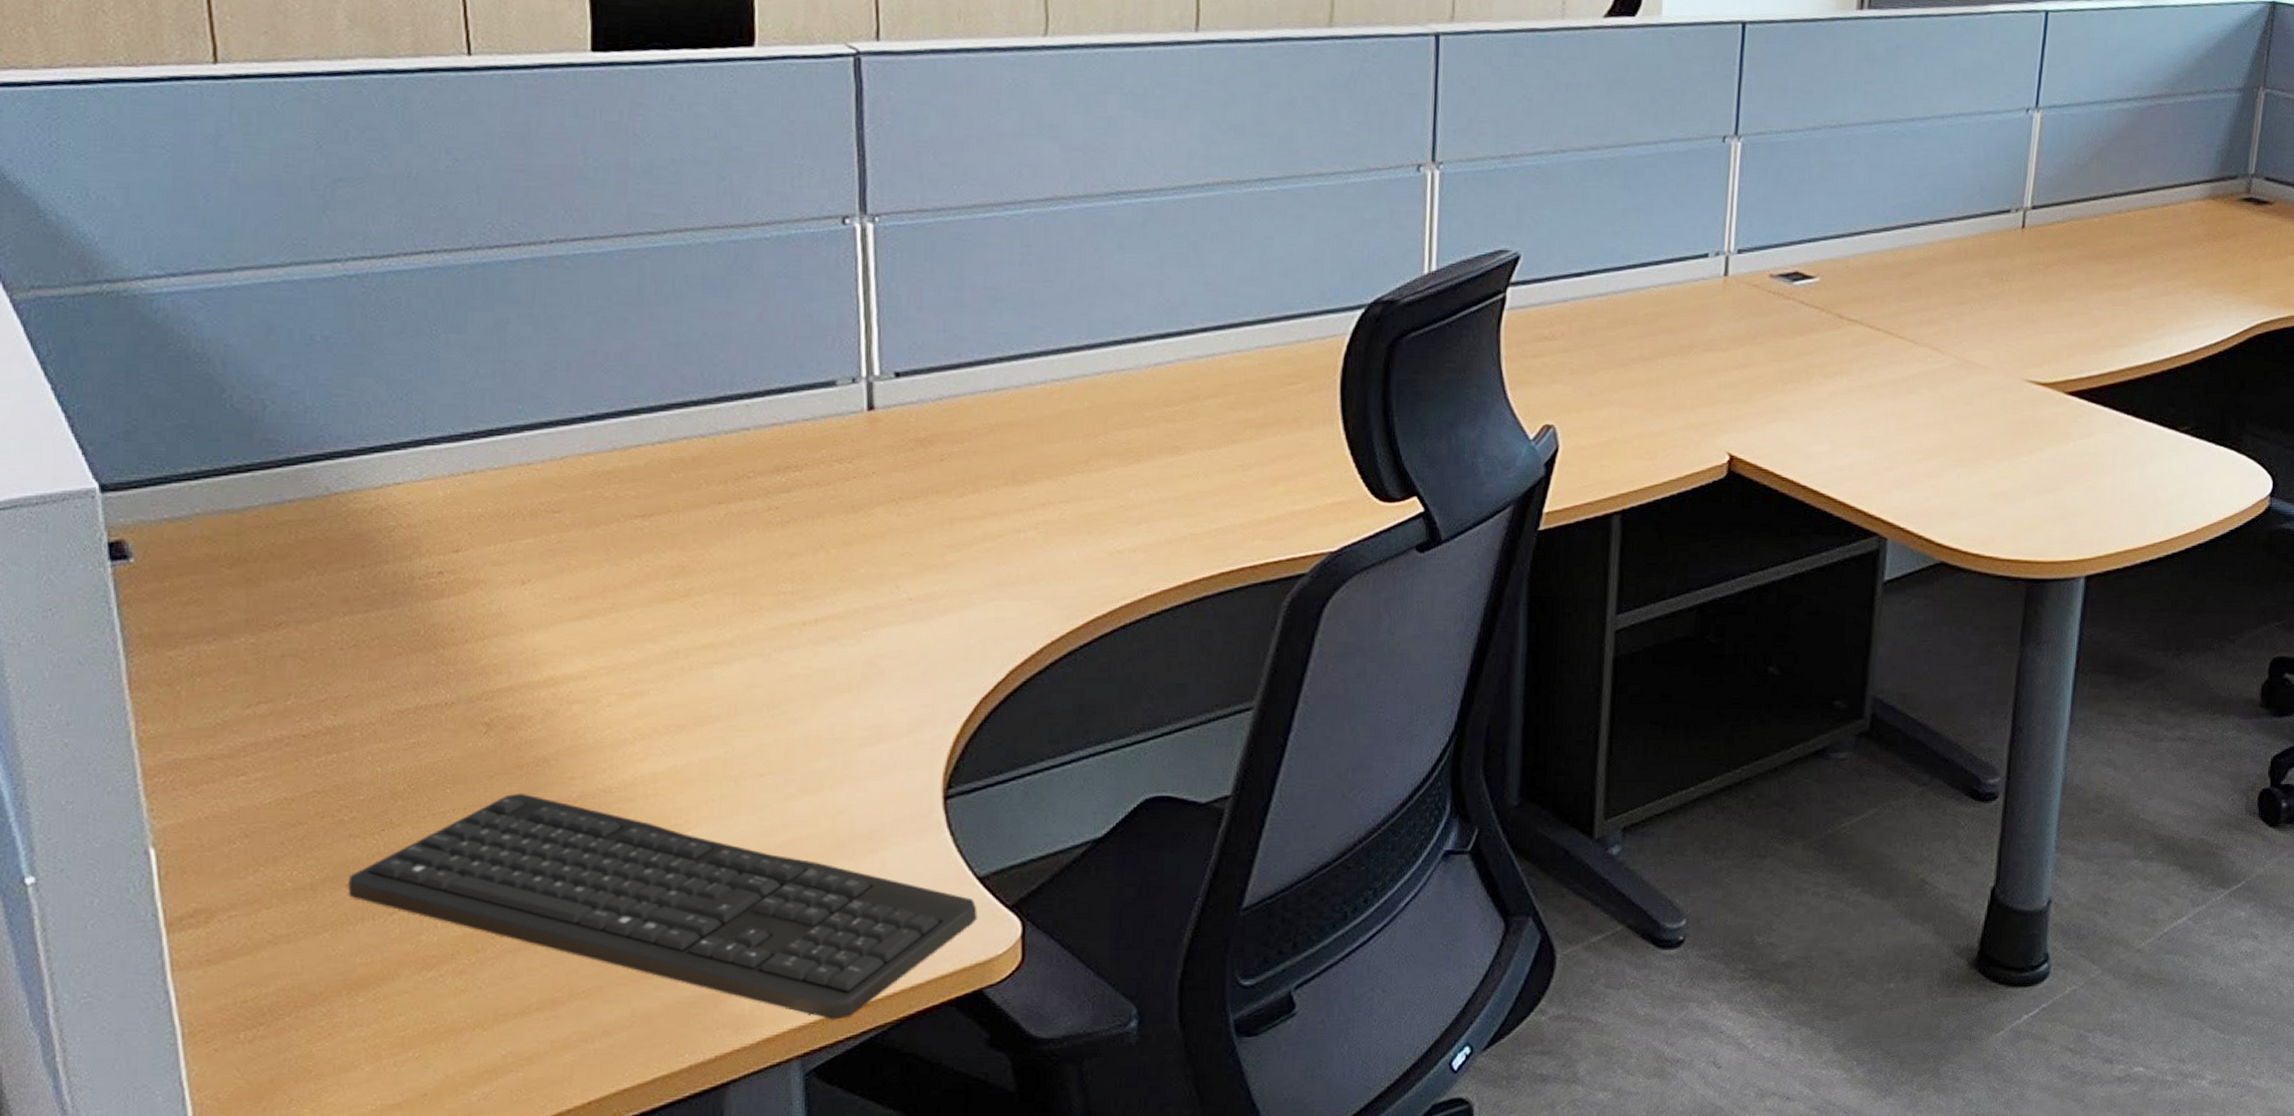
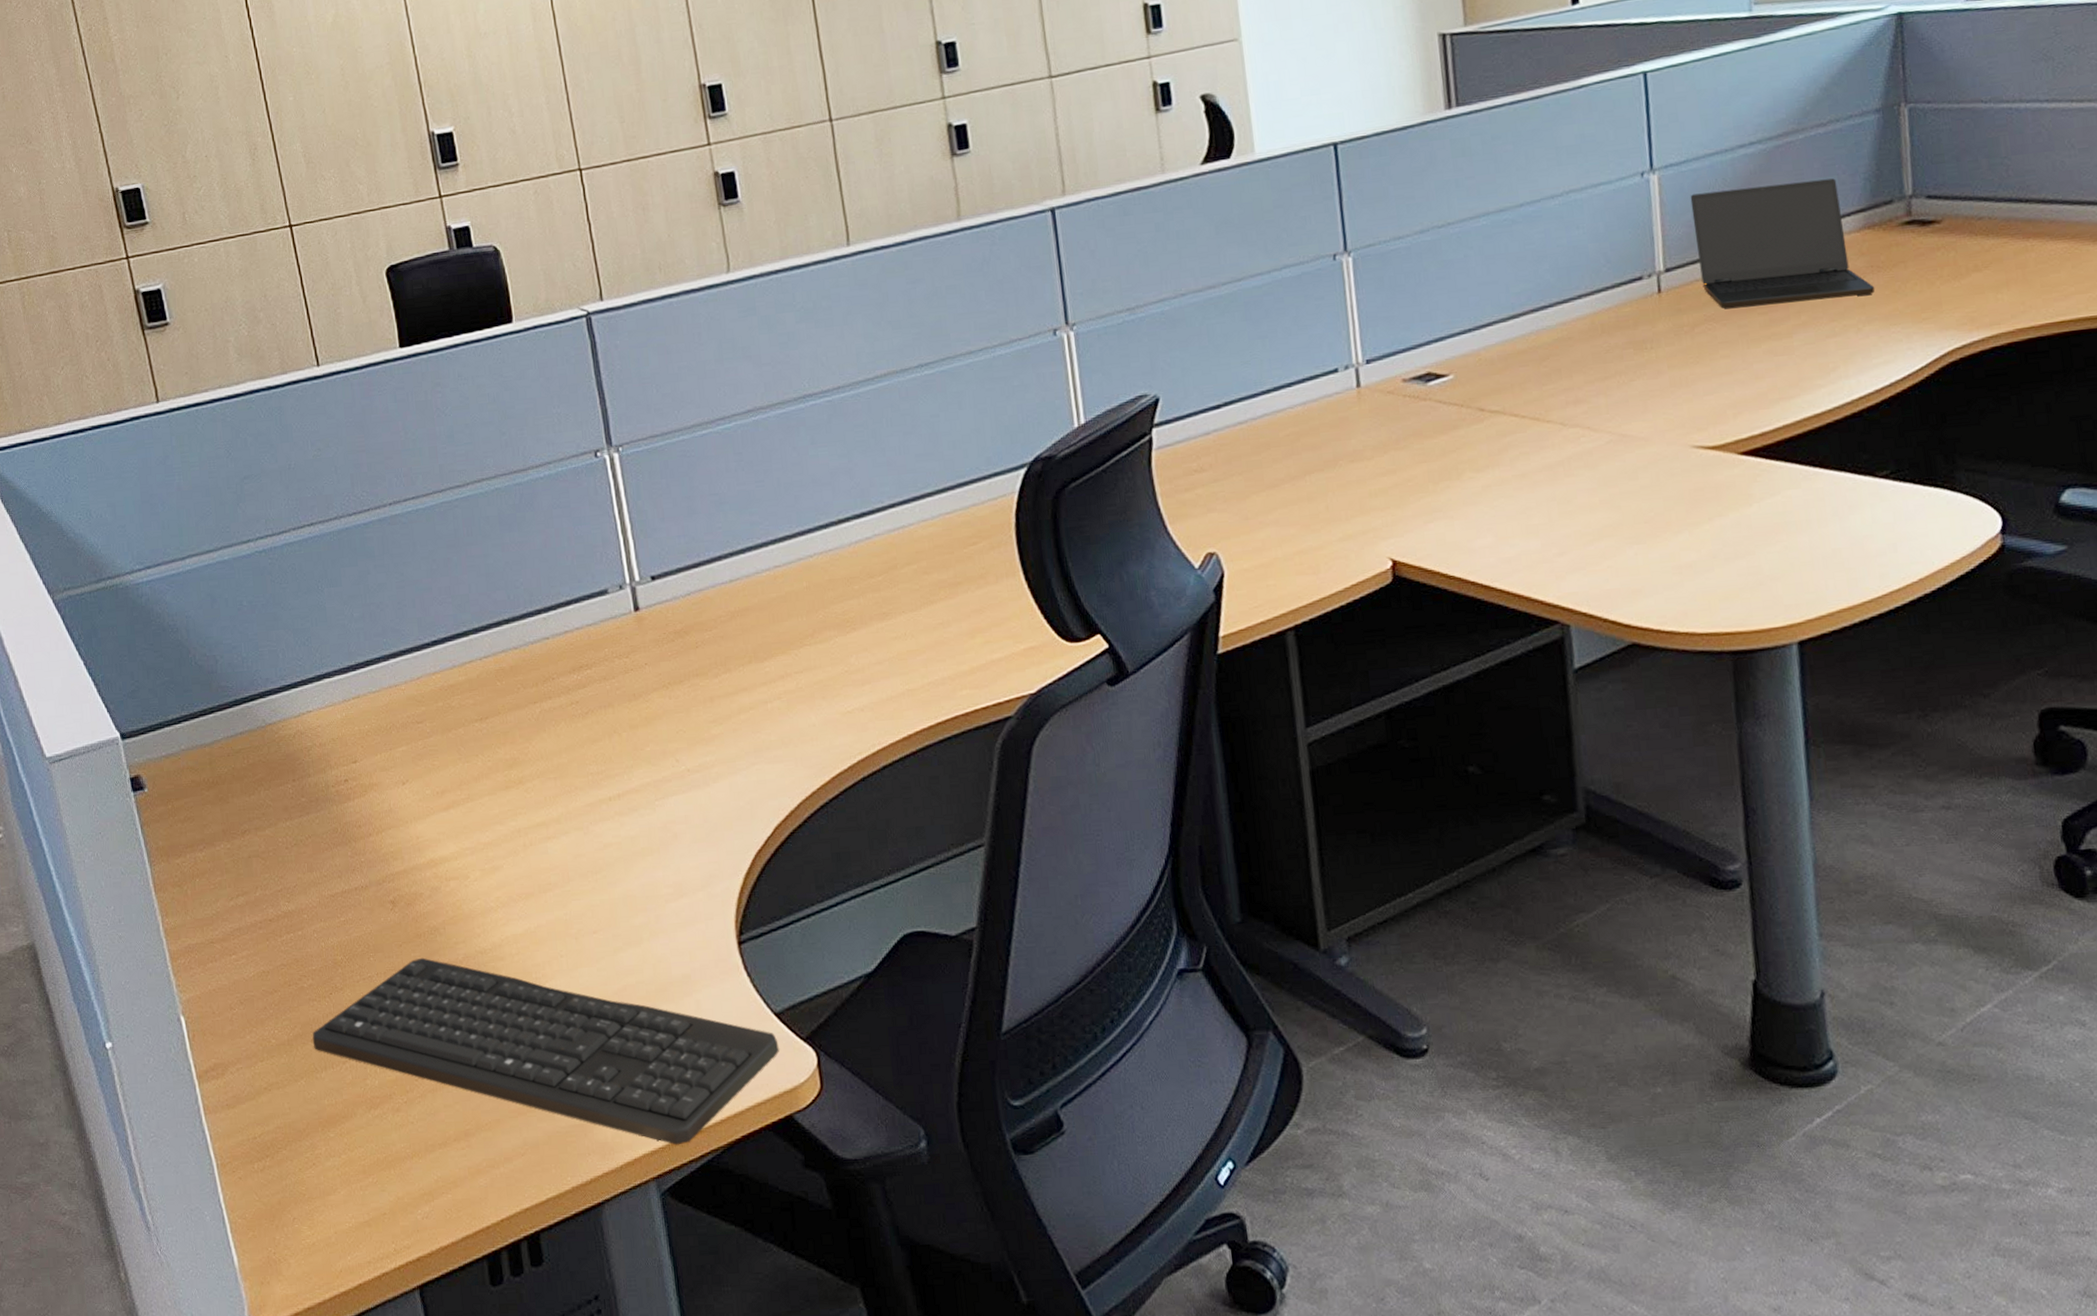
laptop: none [2062,138,2208,261] -> present [1690,178,1875,309]

